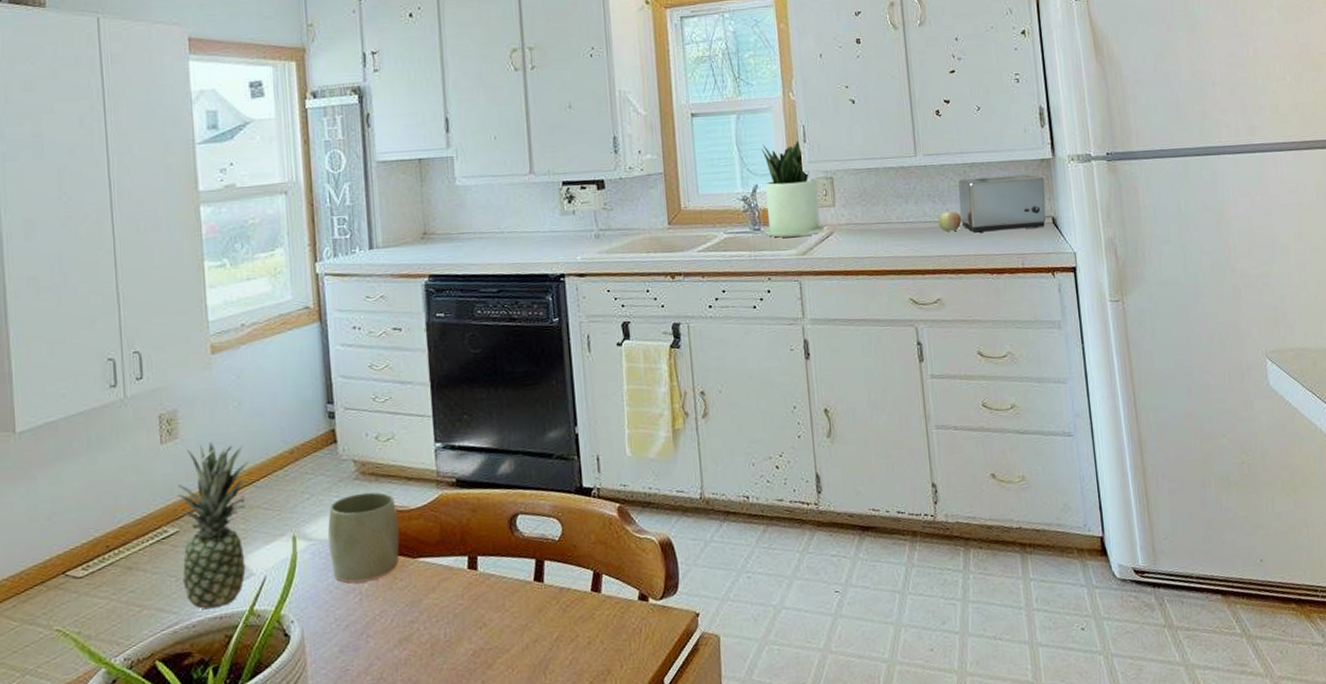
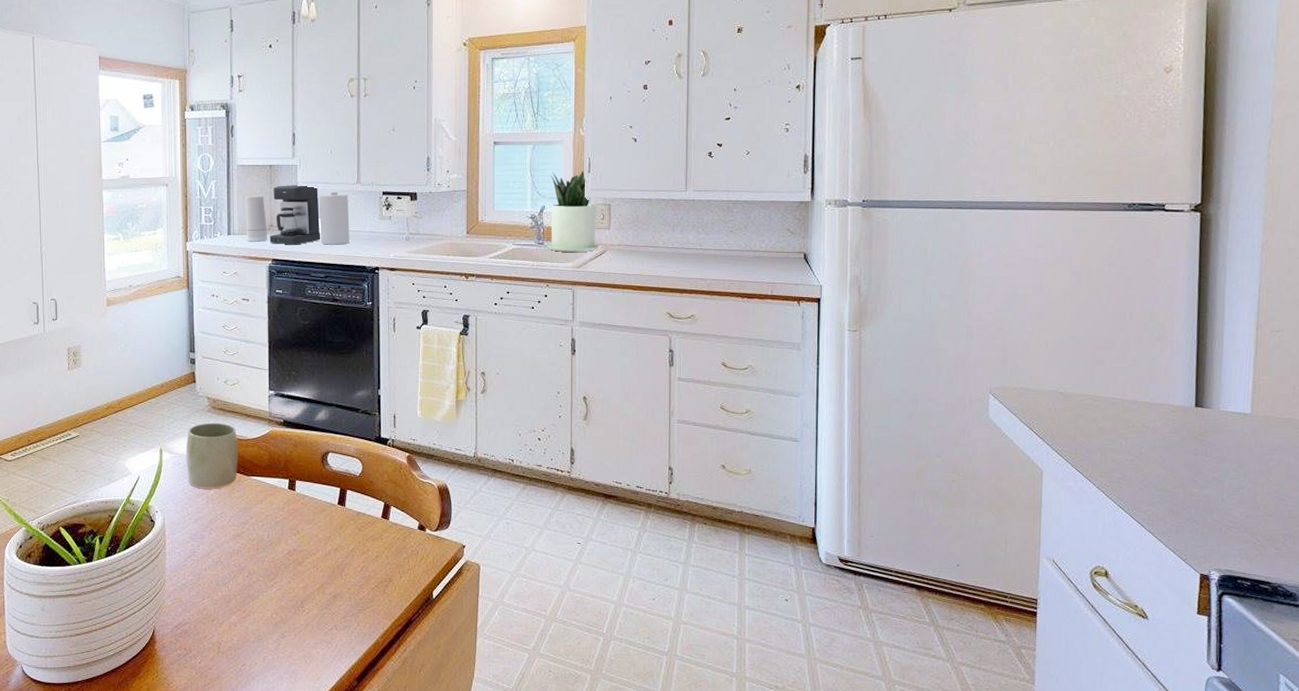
fruit: present [177,441,249,610] -> none [79,371,131,495]
canister: none [390,196,422,256] -> present [246,195,268,242]
coffee maker: none [423,179,490,256] -> present [269,185,321,245]
paper towel holder: none [483,185,526,252] -> present [318,191,350,245]
fruit: present [938,208,962,232] -> none [700,238,721,258]
toaster: present [958,174,1047,233] -> none [720,214,801,261]

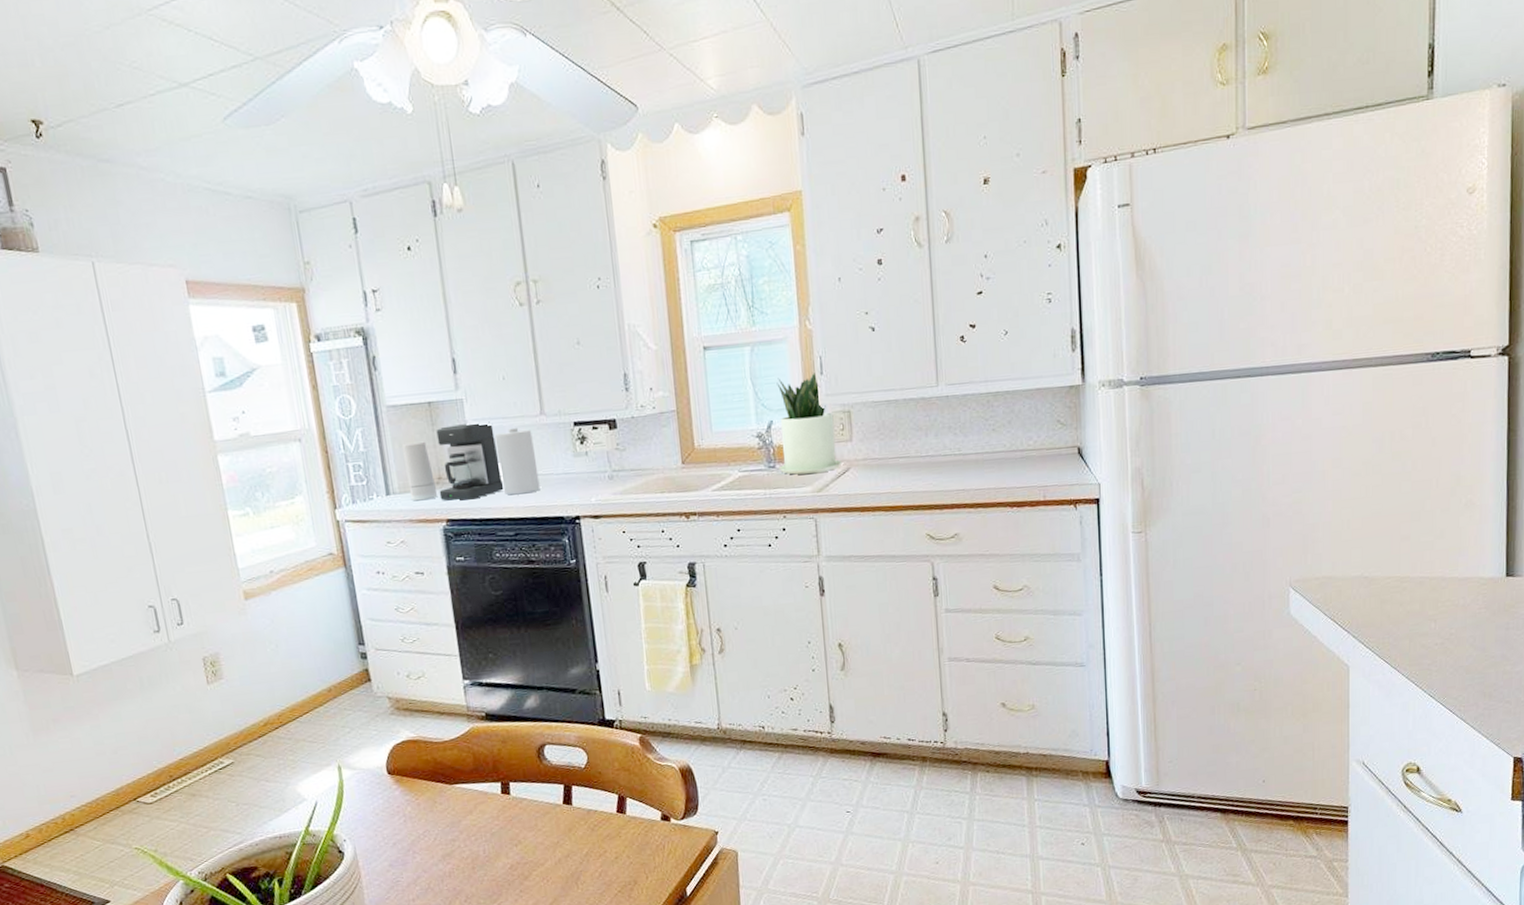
mug: present [185,422,238,489] -> none [369,725,437,807]

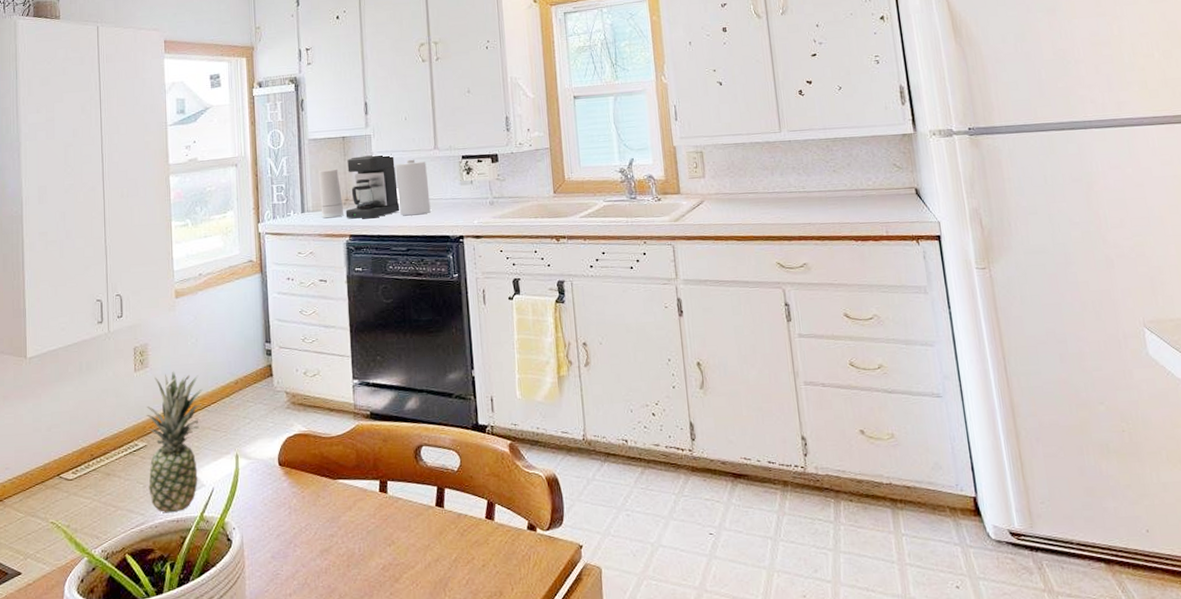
fruit: none [227,681,299,831] -> present [146,371,203,513]
planter: present [776,373,843,475] -> none [637,119,697,206]

